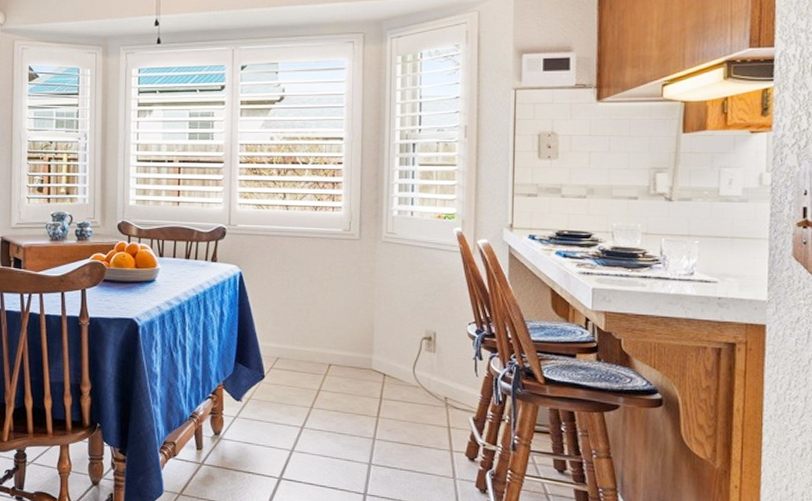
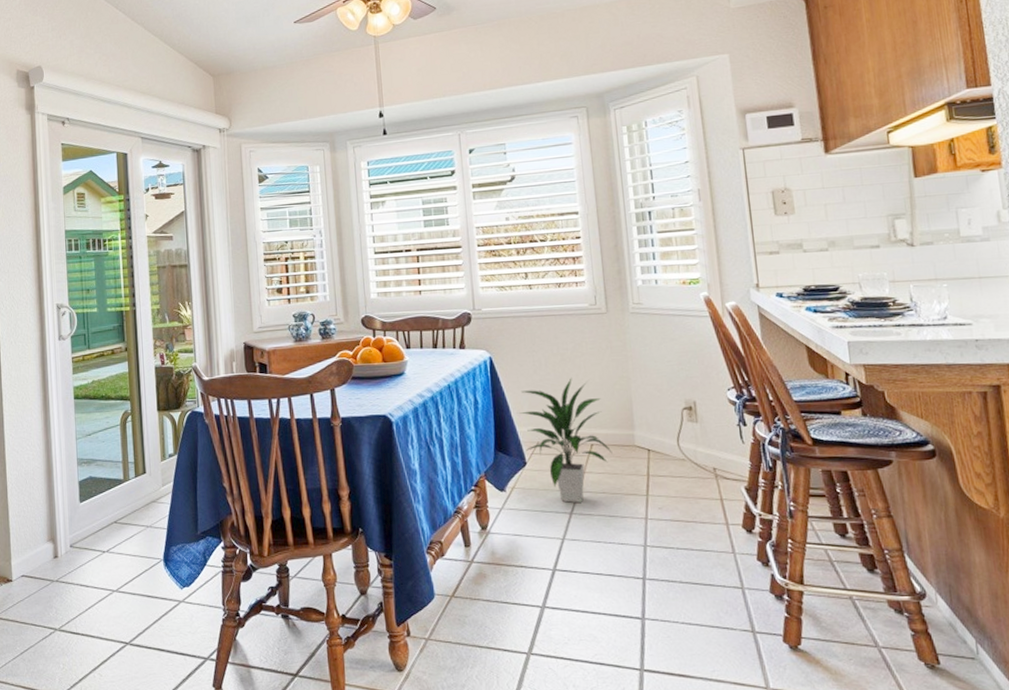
indoor plant: none [261,299,349,418] -> present [518,378,613,503]

